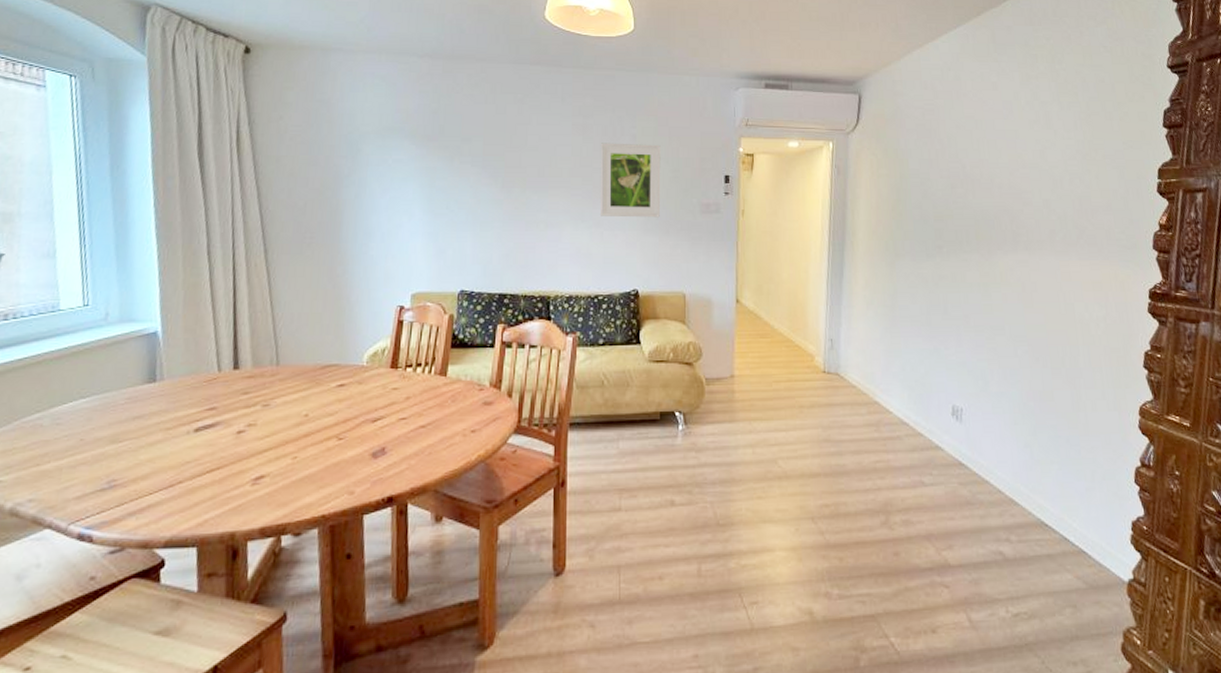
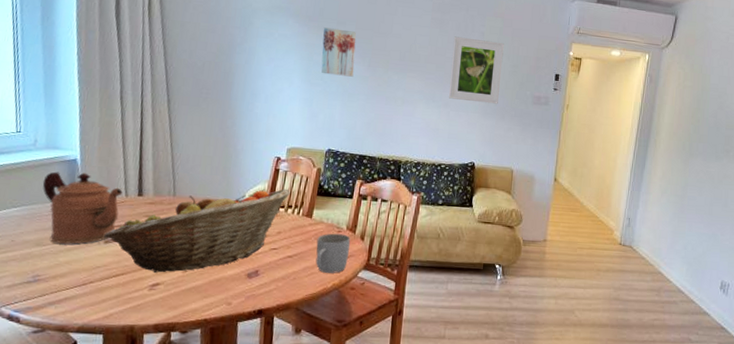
coffeepot: none [116,347,215,438] -> present [42,171,123,244]
fruit basket: none [192,343,418,463] -> present [103,188,290,273]
wall art: none [445,147,486,202] -> present [321,27,356,77]
mug: none [454,392,495,442] -> present [315,233,350,273]

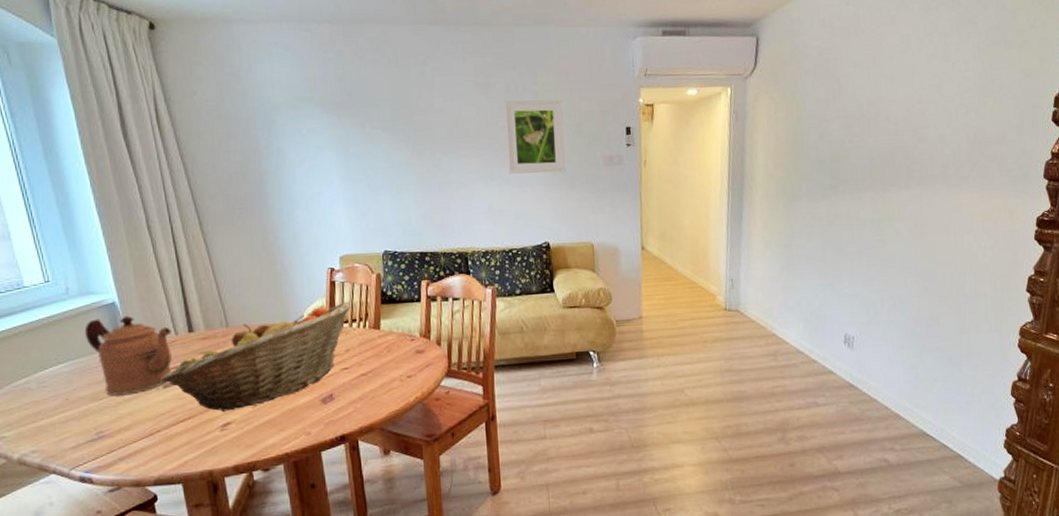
mug: present [315,233,350,273] -> none [389,342,427,387]
wall art: present [321,27,356,77] -> none [355,112,398,167]

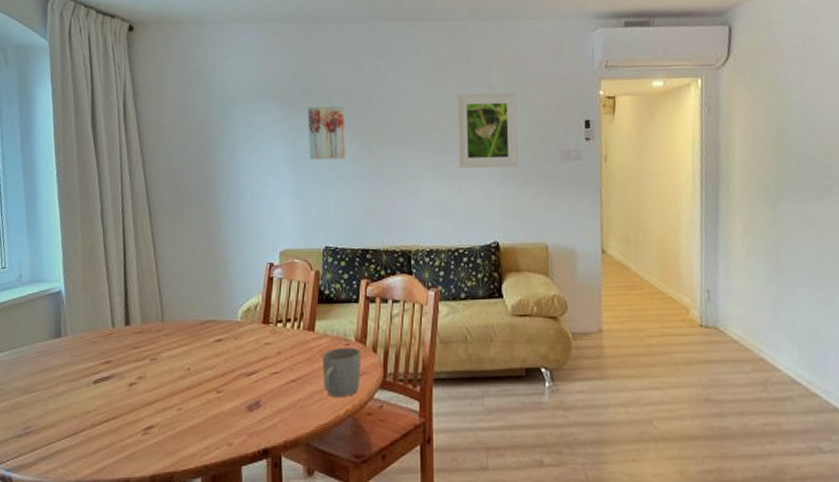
coffeepot: present [84,315,172,395] -> none [29,305,109,388]
fruit basket: present [160,301,352,412] -> none [92,299,287,413]
wall art: none [355,112,398,167] -> present [307,106,346,160]
mug: none [389,342,427,387] -> present [322,347,361,397]

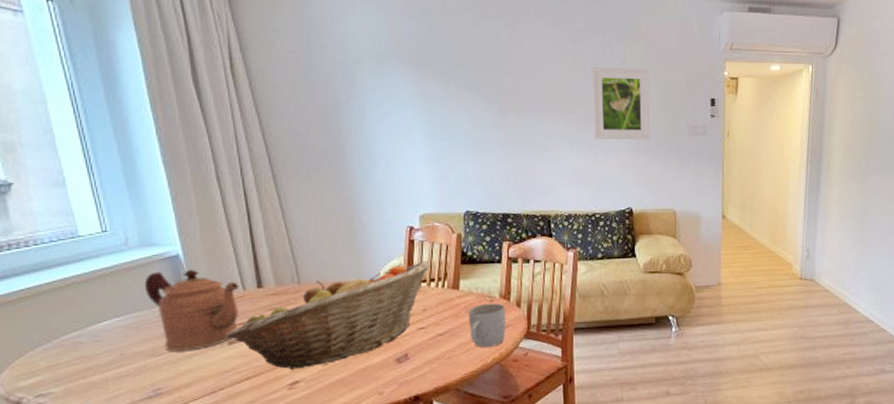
coffeepot: none [29,305,109,388] -> present [144,269,239,351]
fruit basket: none [92,299,287,413] -> present [225,260,430,370]
wall art: present [307,106,346,160] -> none [440,72,483,127]

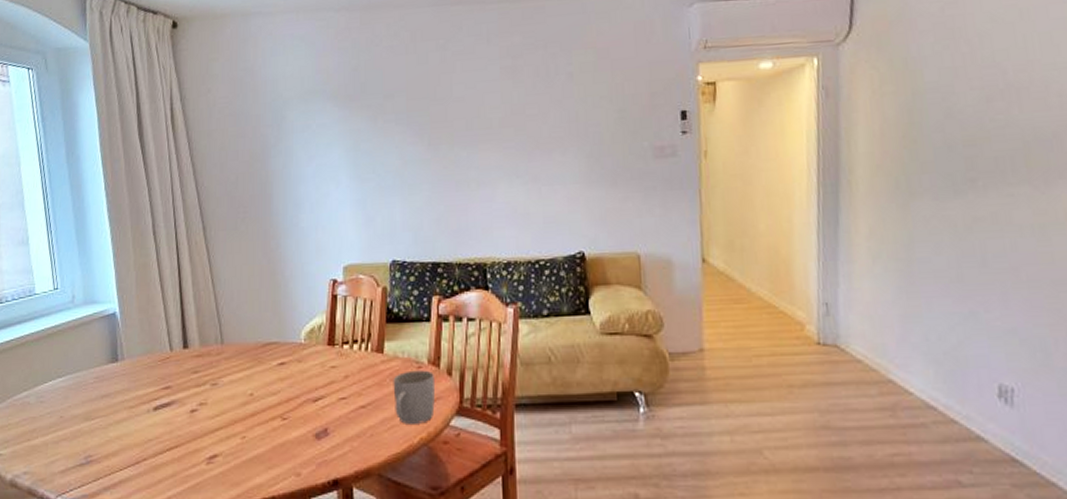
coffeepot: present [144,269,239,351] -> none [84,327,167,415]
fruit basket: present [225,260,430,370] -> none [151,318,353,442]
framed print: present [591,67,651,140] -> none [532,81,605,170]

